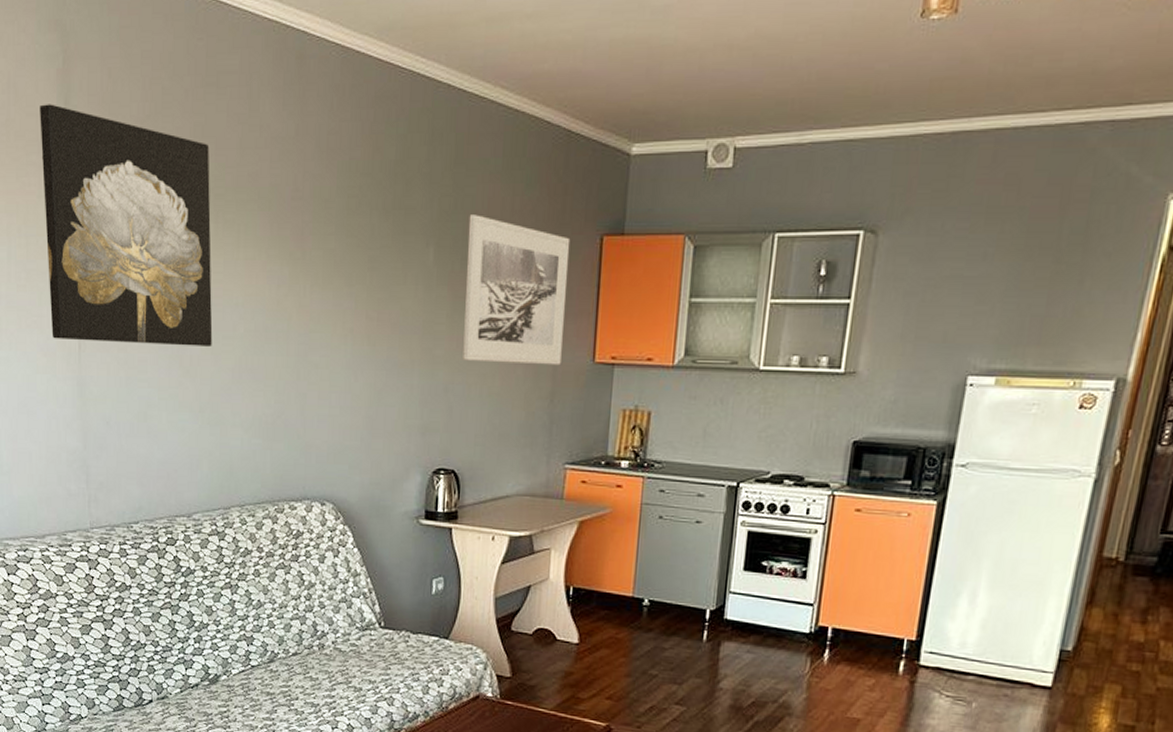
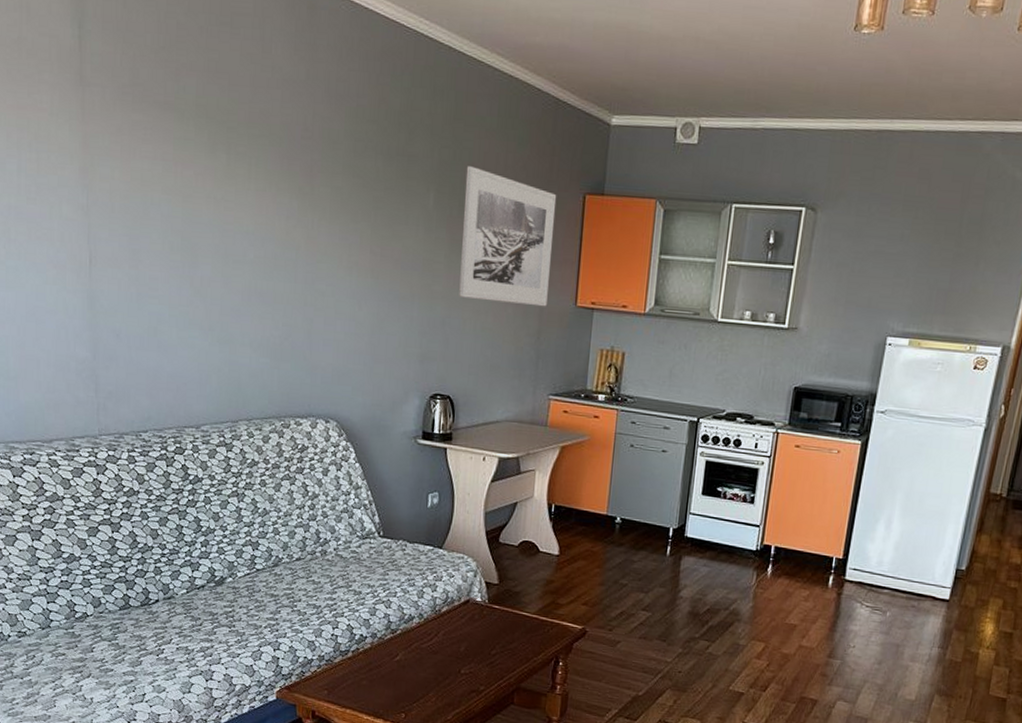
wall art: present [40,104,213,346] -> none [53,26,223,269]

